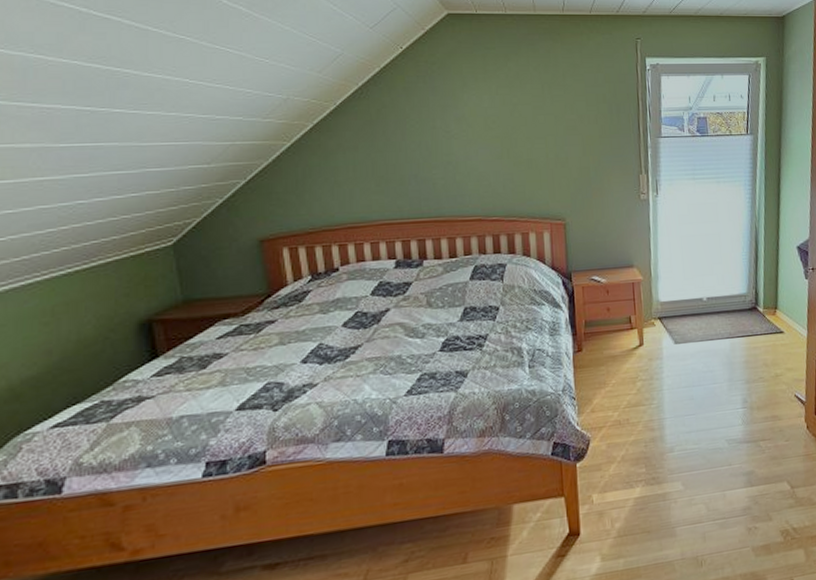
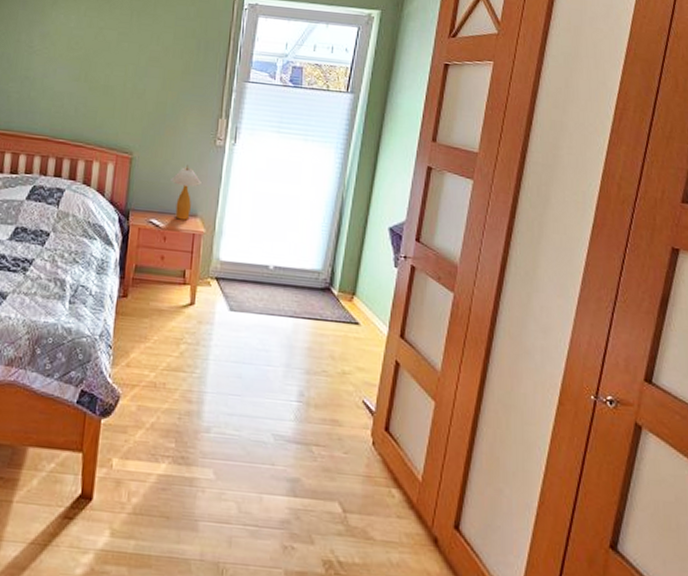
table lamp: none [605,221,633,273] -> present [171,164,201,221]

